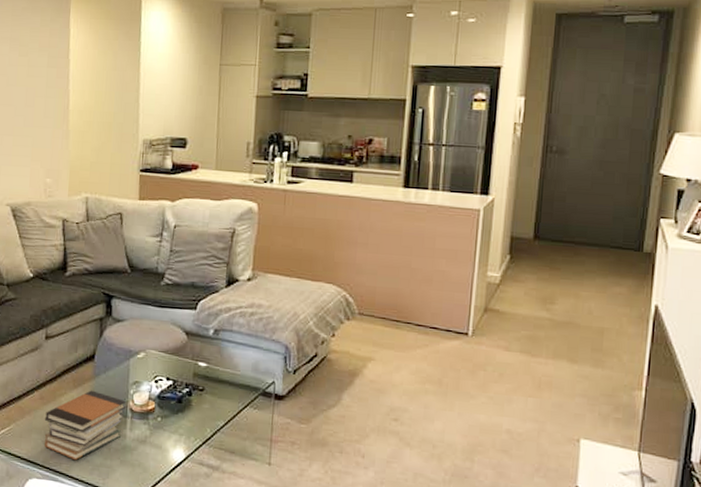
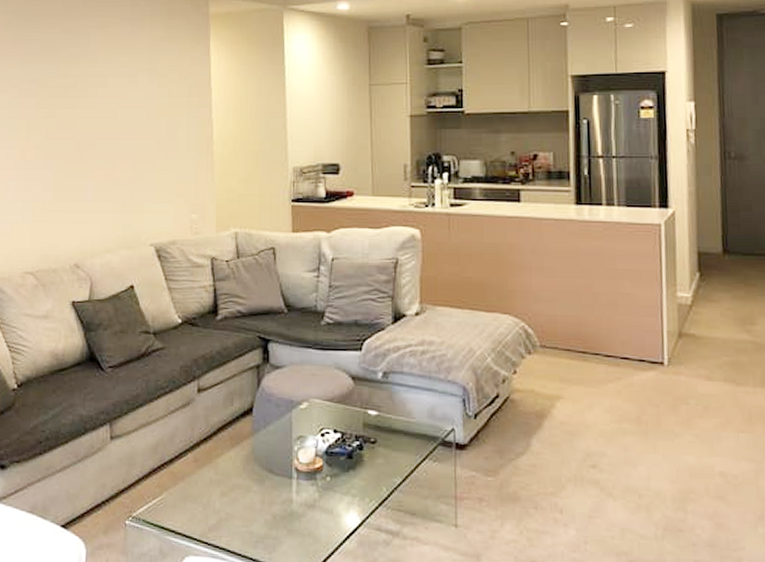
book stack: present [44,390,127,461] -> none [200,448,291,533]

